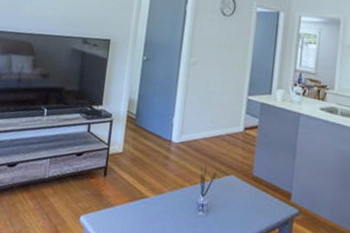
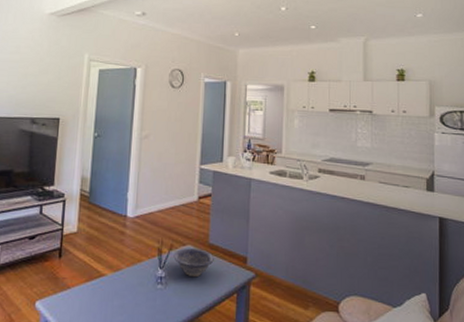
decorative bowl: none [216,178,257,208] -> present [173,248,214,278]

